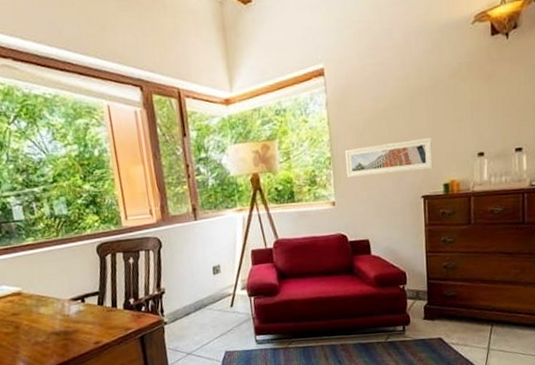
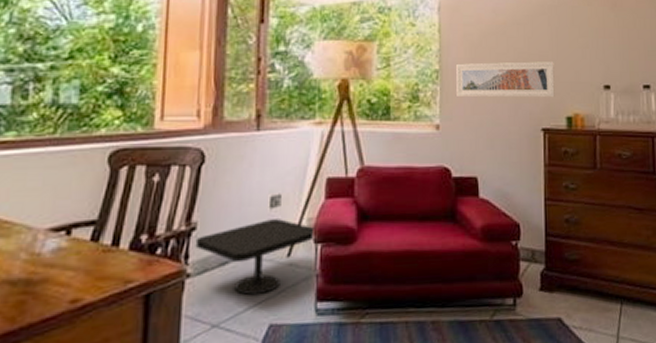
side table: none [166,282,248,334] -> present [195,219,316,296]

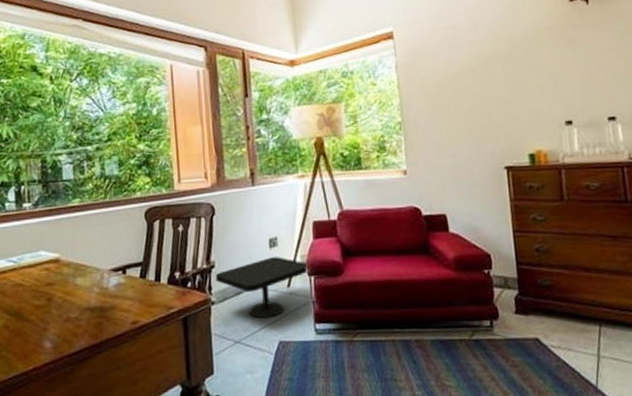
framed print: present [455,61,555,98] -> none [417,104,516,144]

